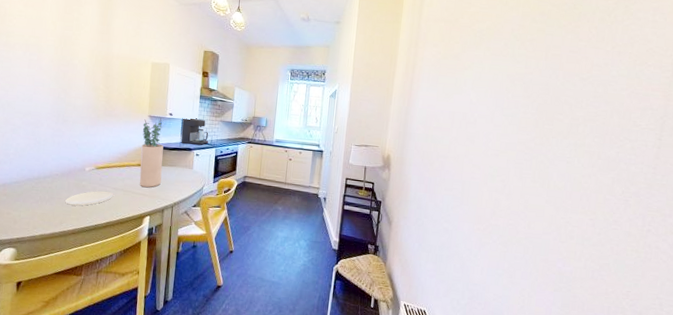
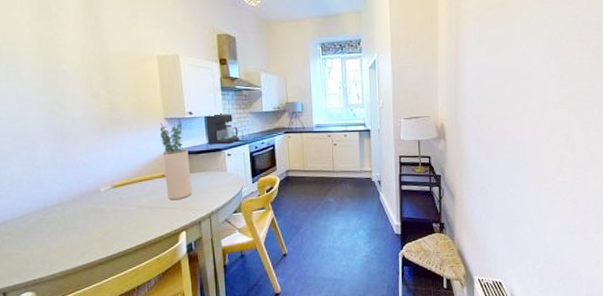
plate: present [65,190,114,206] -> none [83,211,139,233]

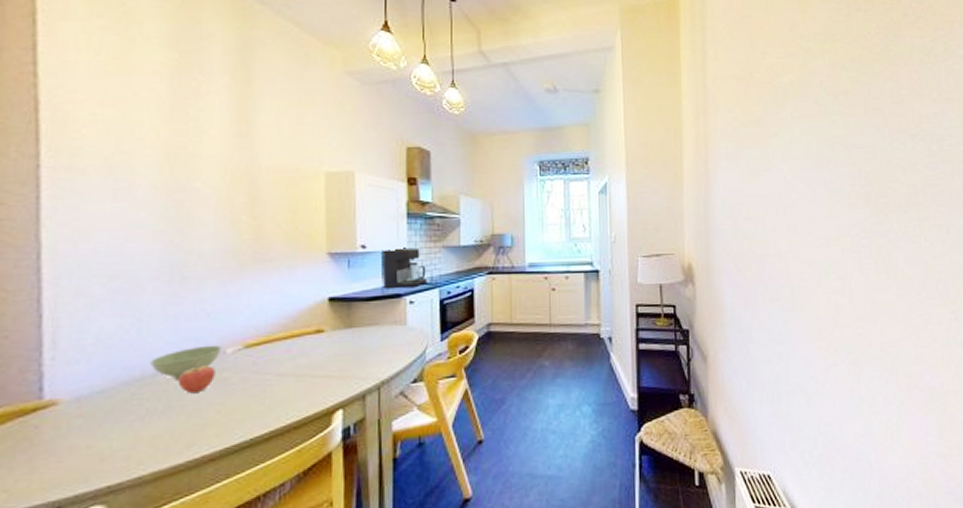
bowl: none [49,185,97,209] -> present [150,344,222,379]
fruit: none [70,198,95,220] -> present [177,362,215,394]
vase: present [159,119,192,201] -> none [318,254,357,366]

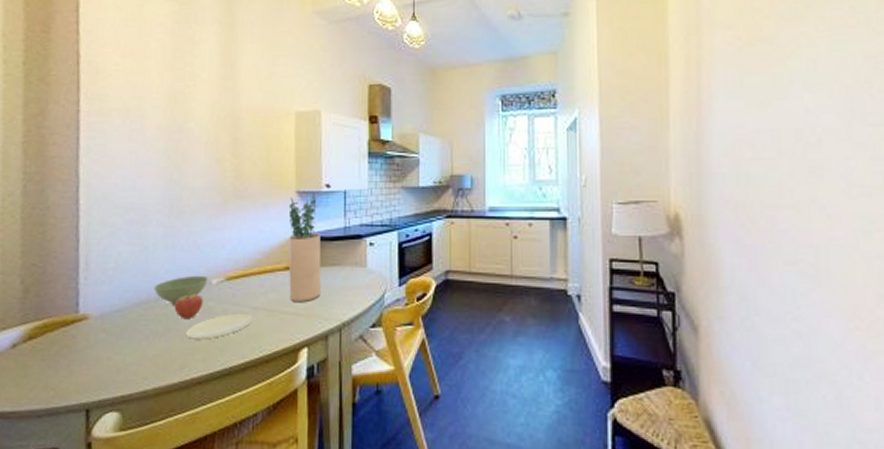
plate: none [193,380,279,414] -> present [185,313,253,340]
vase: none [318,254,357,366] -> present [288,193,322,303]
coffee maker: present [382,249,426,289] -> none [344,189,386,230]

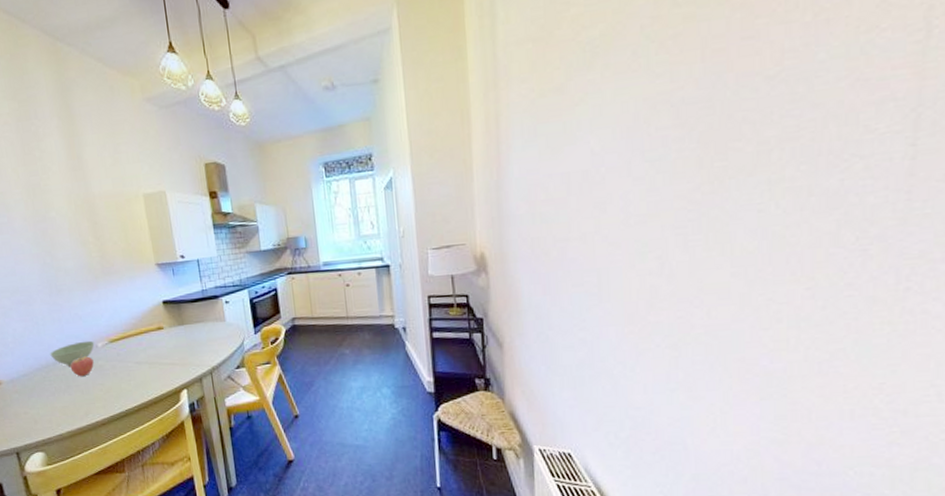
plate: present [185,313,253,340] -> none [84,367,138,392]
vase: present [288,193,322,303] -> none [151,263,191,355]

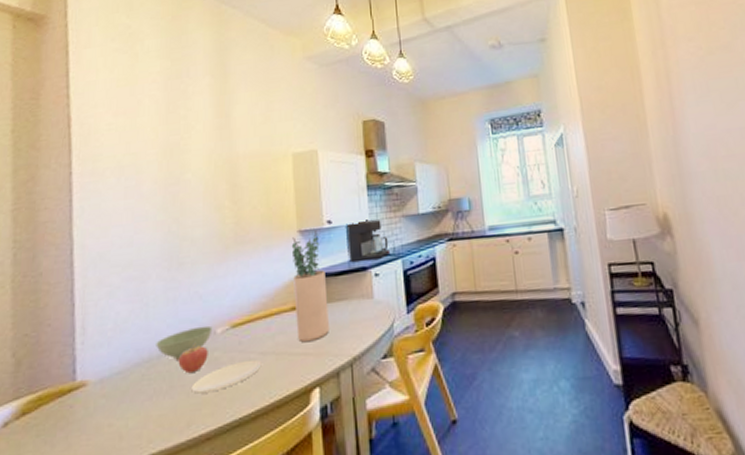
plate: none [84,367,138,392] -> present [191,359,262,394]
vase: none [151,263,191,355] -> present [291,230,329,343]
coffee maker: none [198,255,237,292] -> present [346,220,389,263]

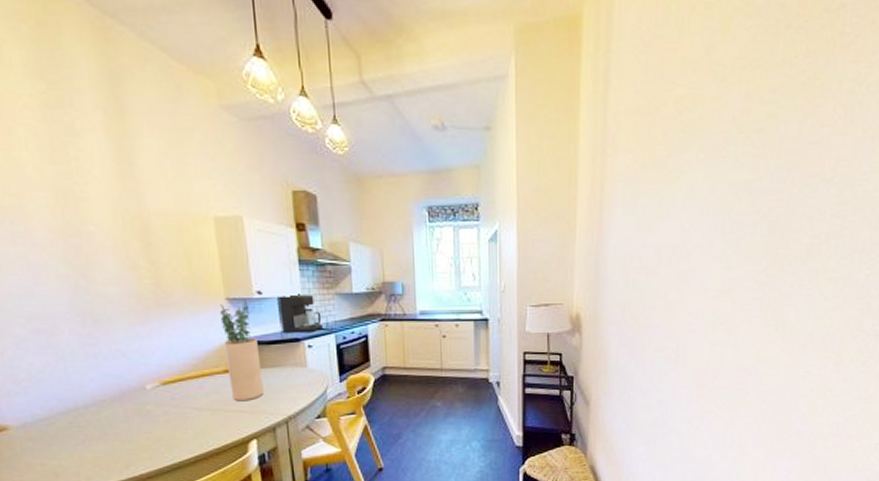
bowl: present [156,325,213,360] -> none [80,381,142,411]
fruit: present [178,343,208,374] -> none [107,397,140,423]
plate: present [191,359,262,394] -> none [125,414,197,441]

